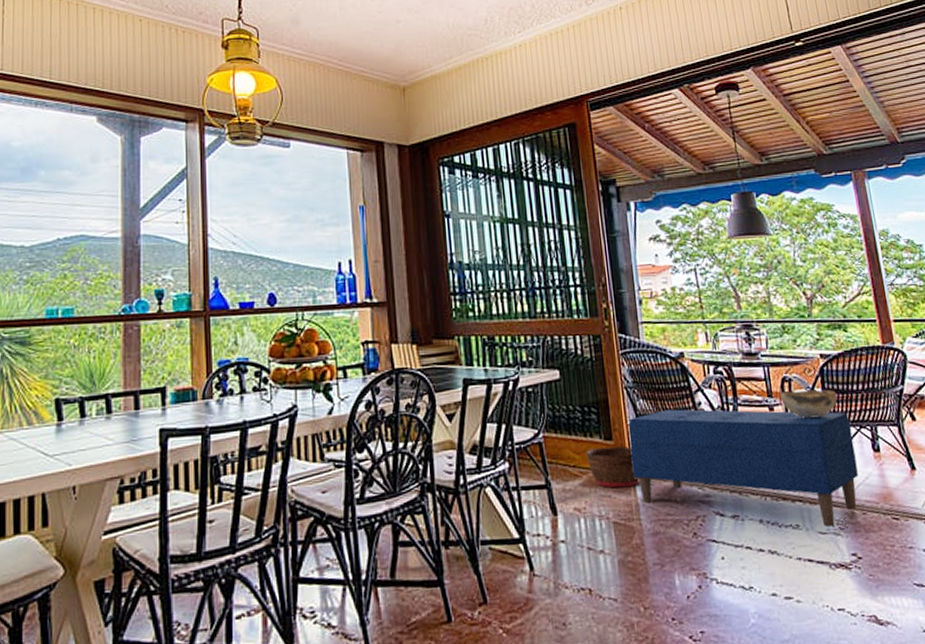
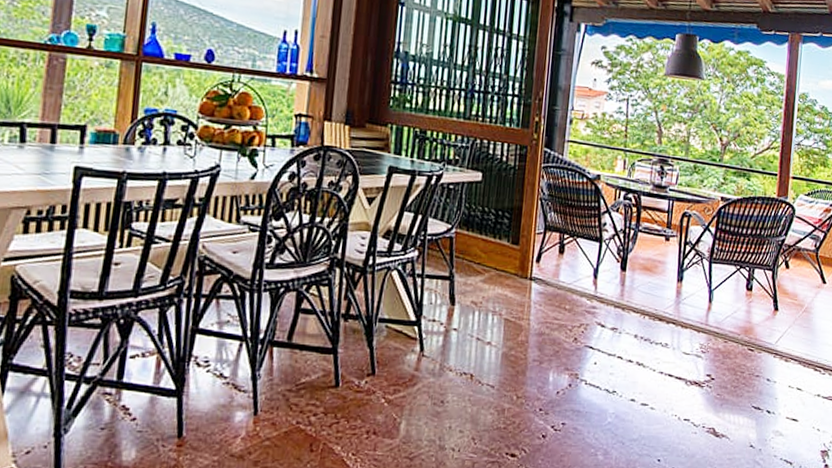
basket: present [585,446,641,488] -> none [491,249,537,290]
bench: present [628,409,858,528] -> none [531,225,733,350]
decorative bowl: present [780,389,838,419] -> none [678,225,728,254]

